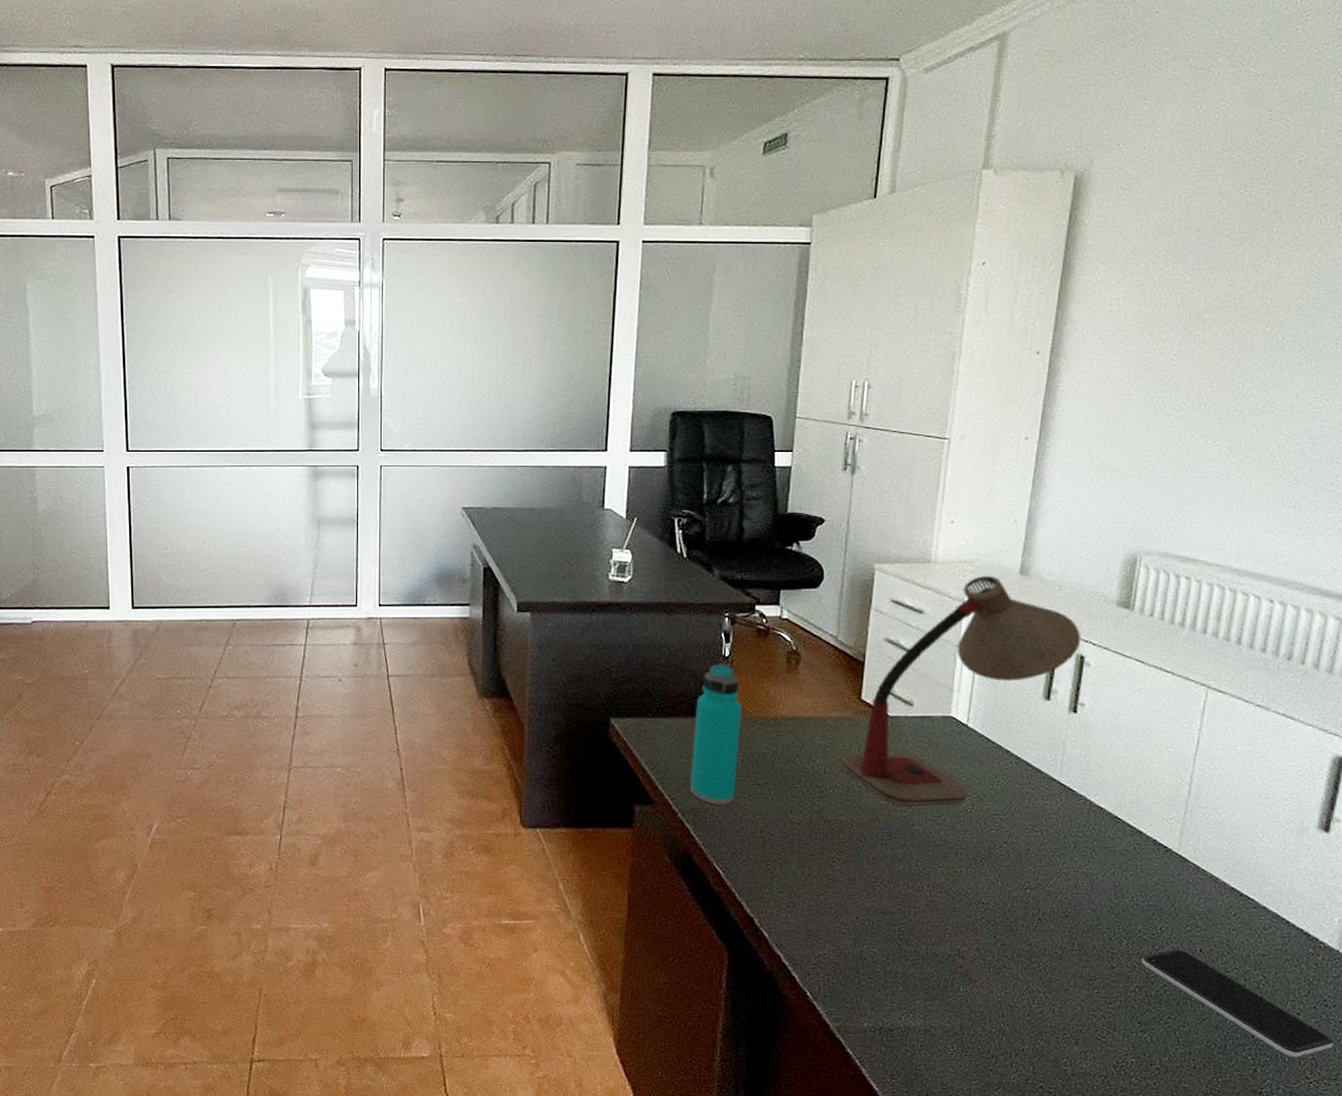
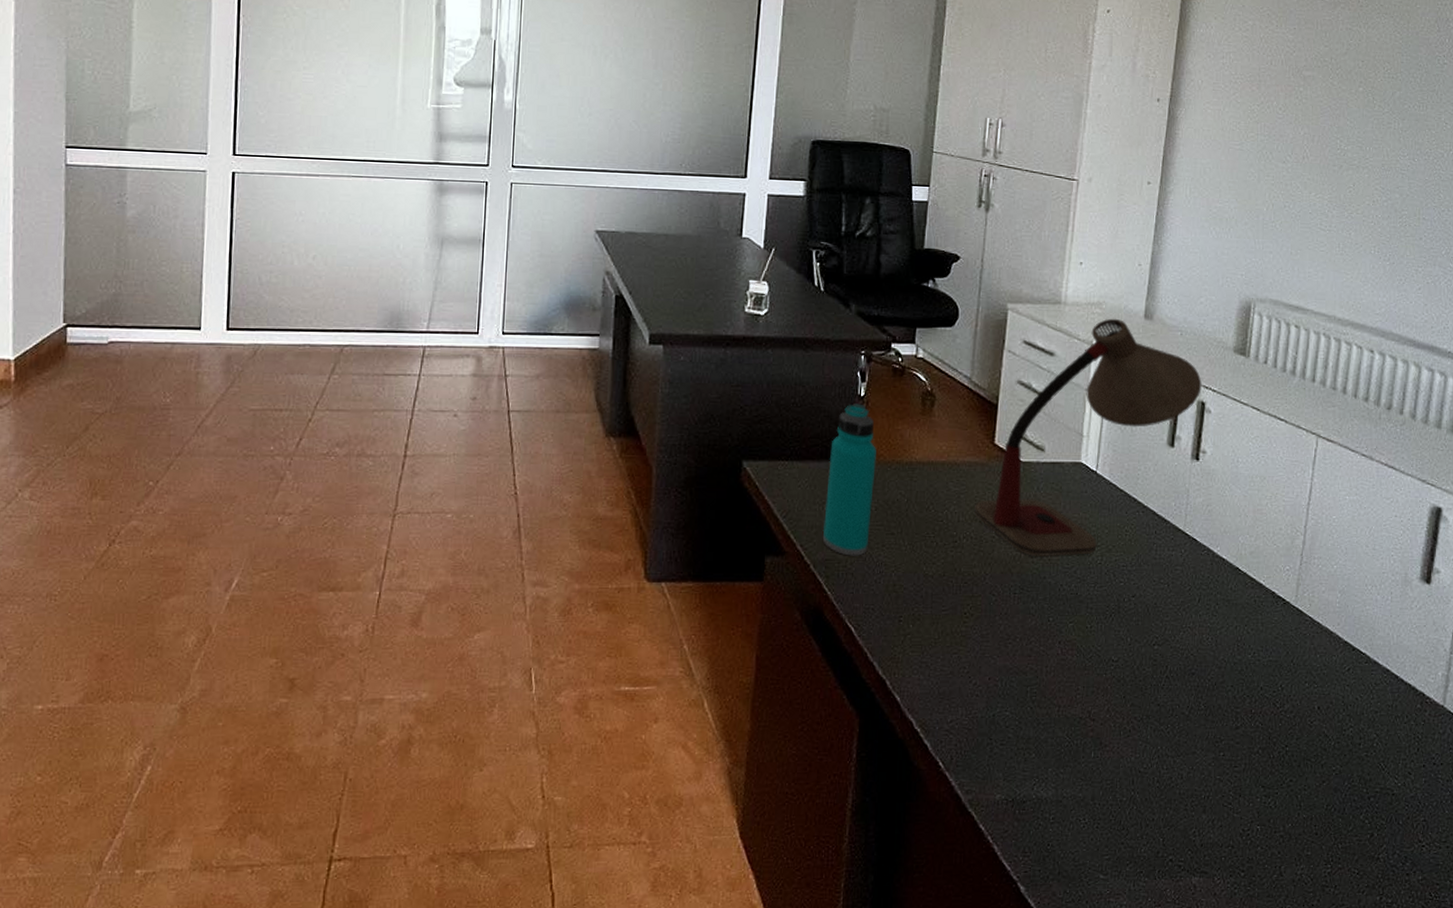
smartphone: present [1141,950,1334,1057] -> none [1264,708,1442,820]

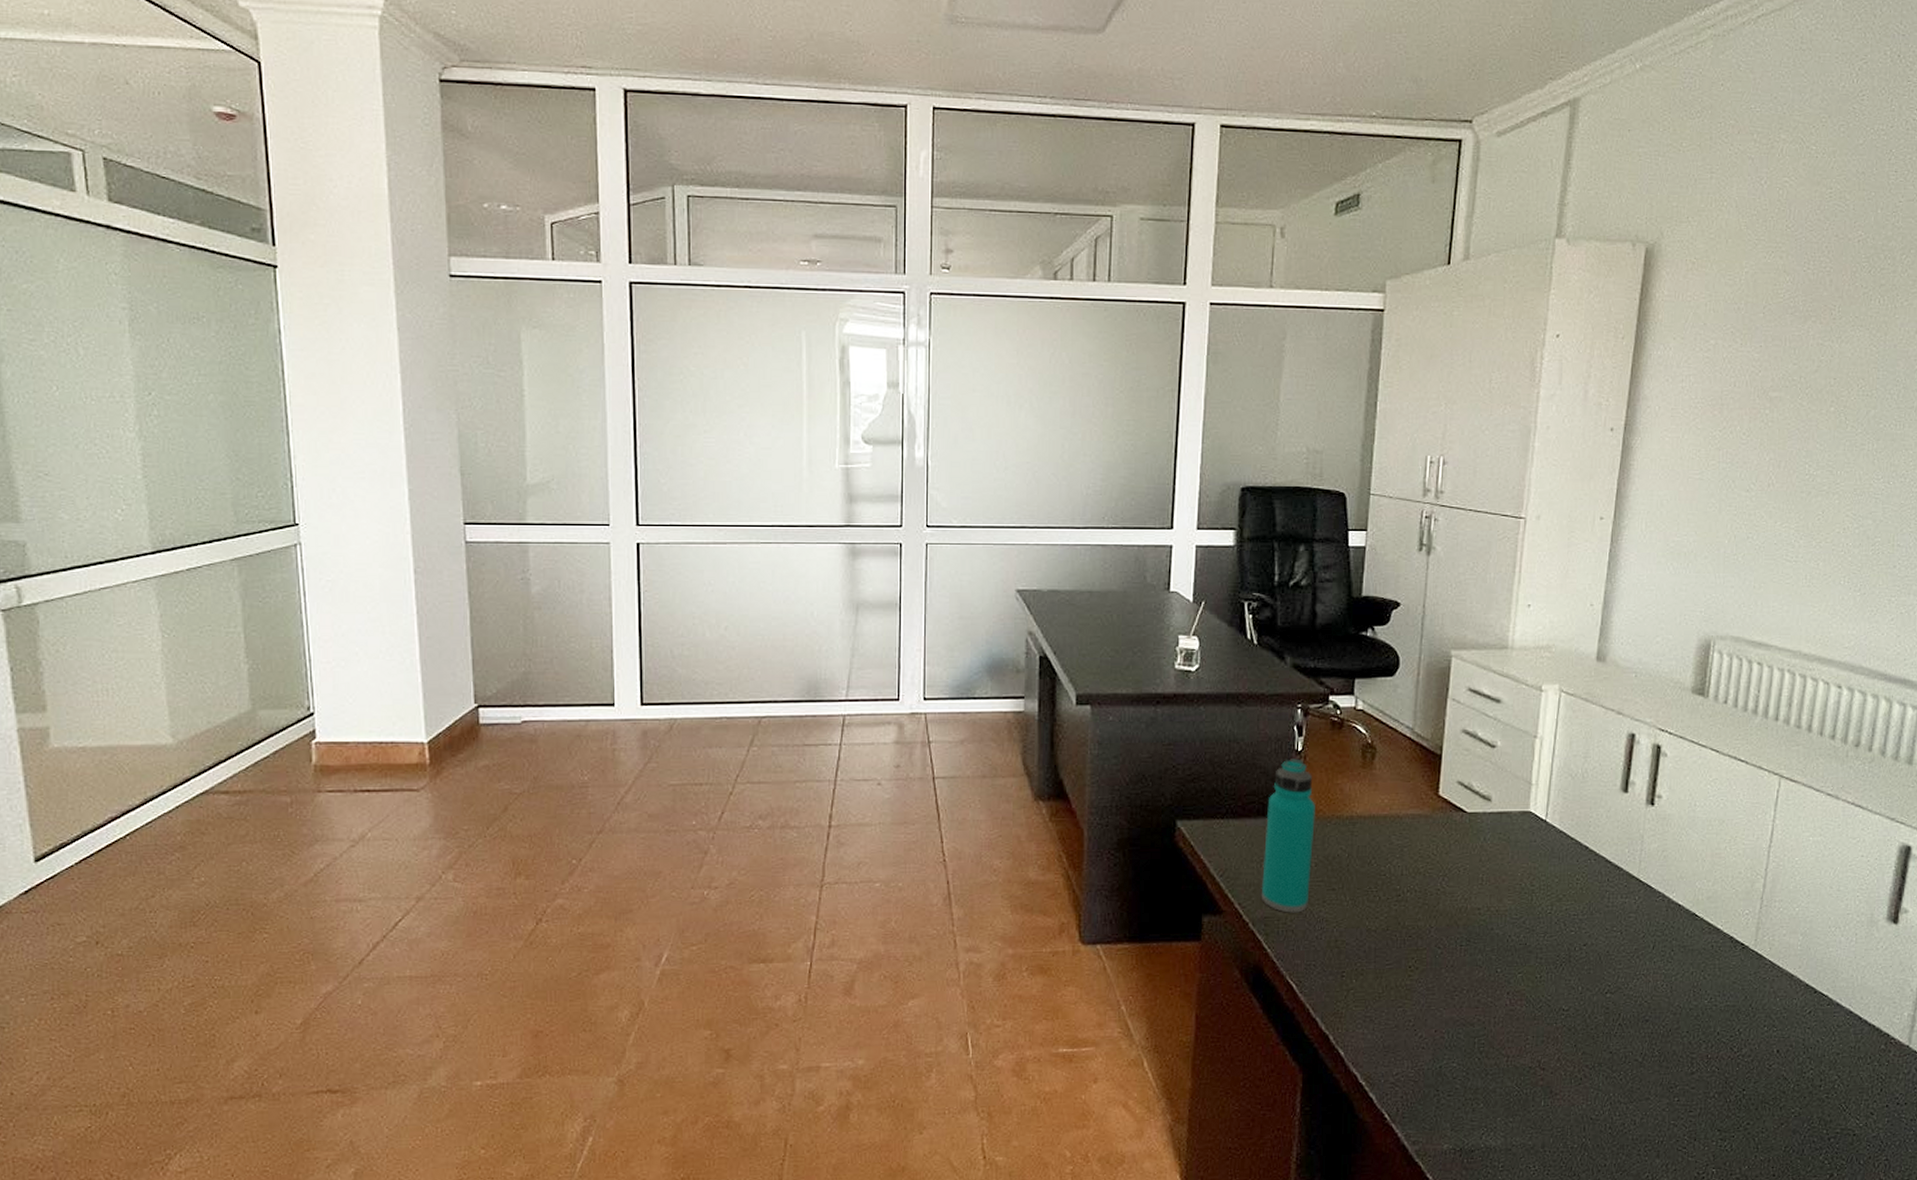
desk lamp: present [974,318,1202,556] -> none [1418,662,1658,908]

